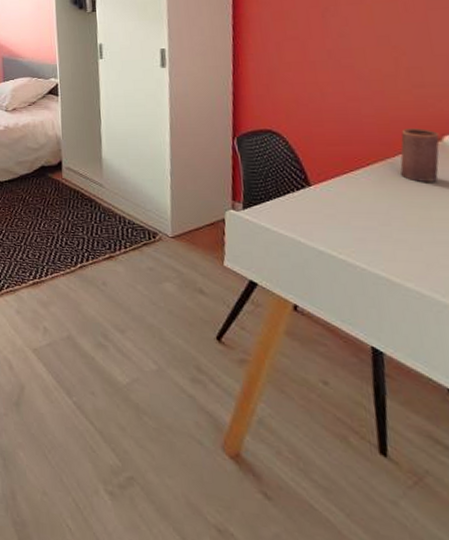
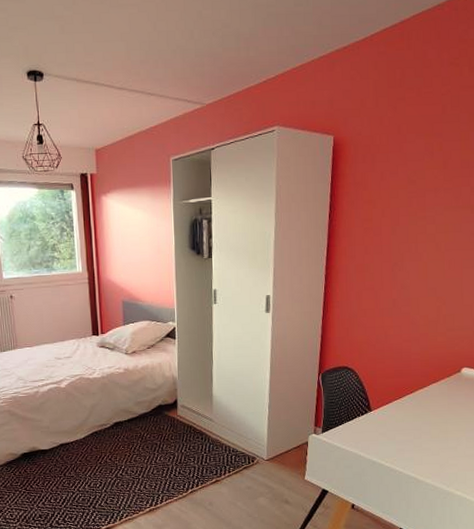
candle: present [400,128,440,182] -> none [432,363,459,404]

